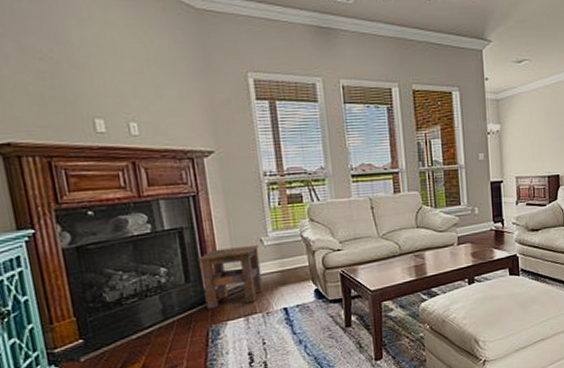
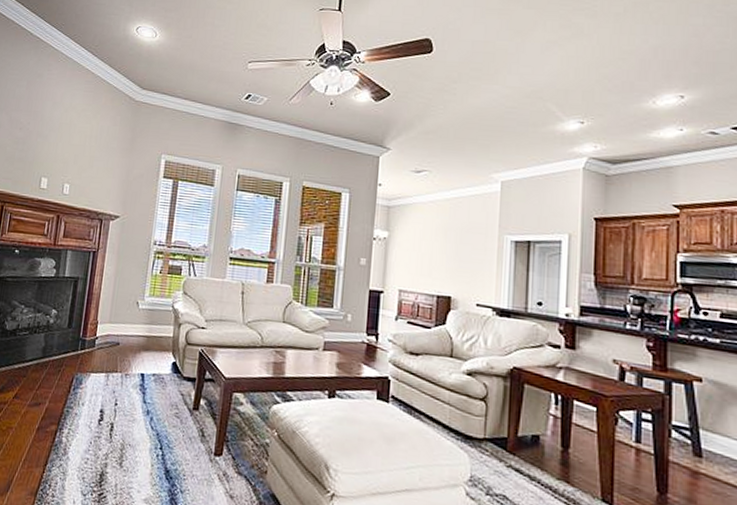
side table: present [198,245,264,309] -> none [78,302,134,361]

